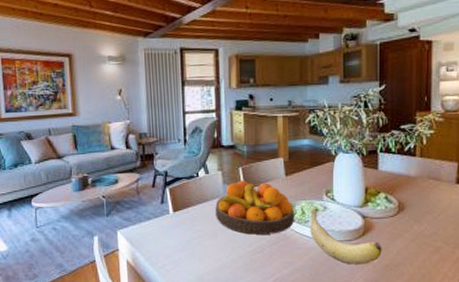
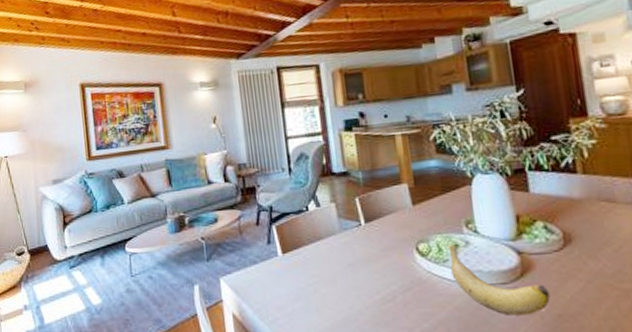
fruit bowl: present [215,181,295,235] -> none [331,213,431,279]

